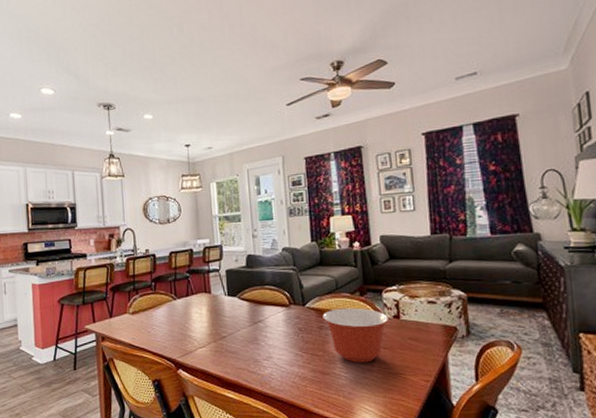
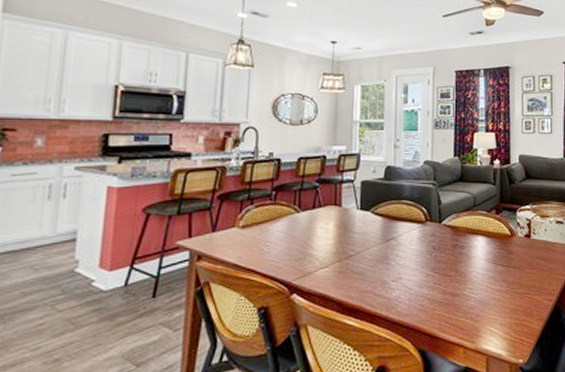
mixing bowl: present [322,307,388,363] -> none [458,226,520,283]

